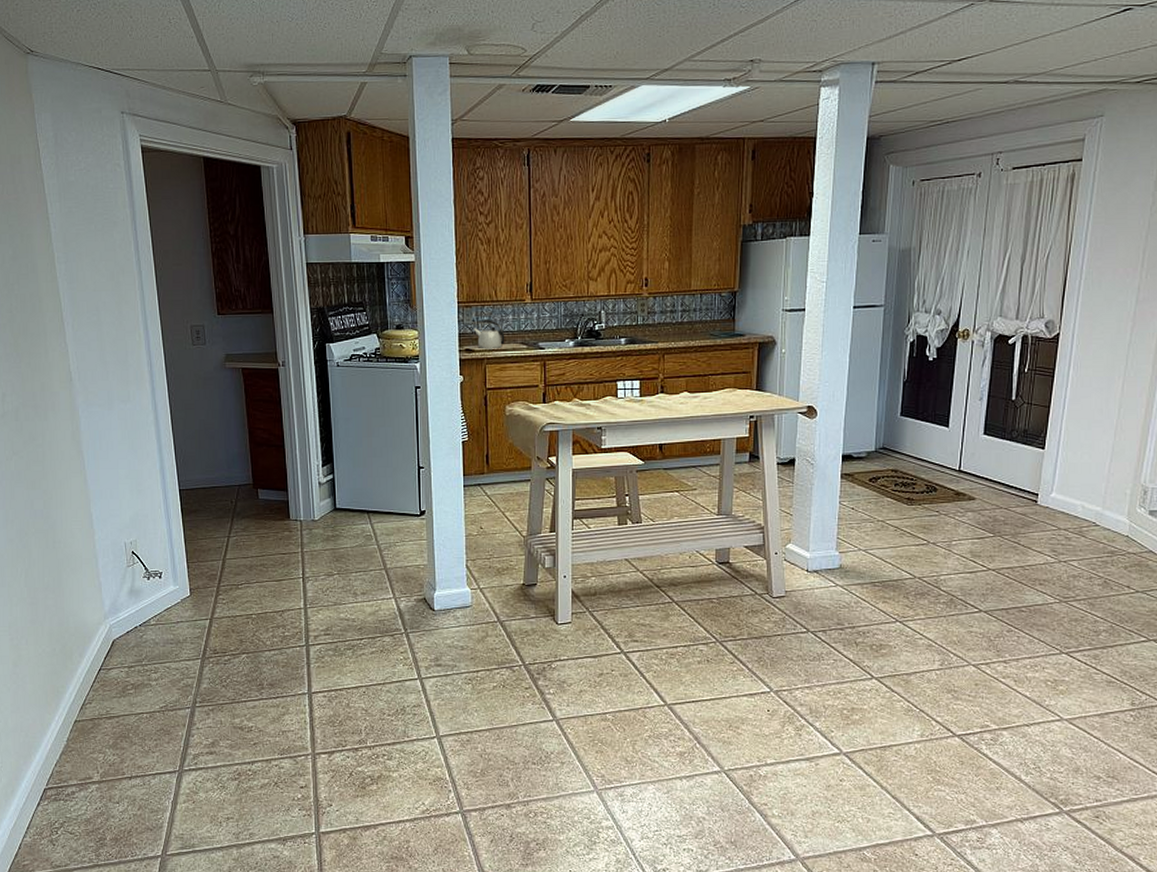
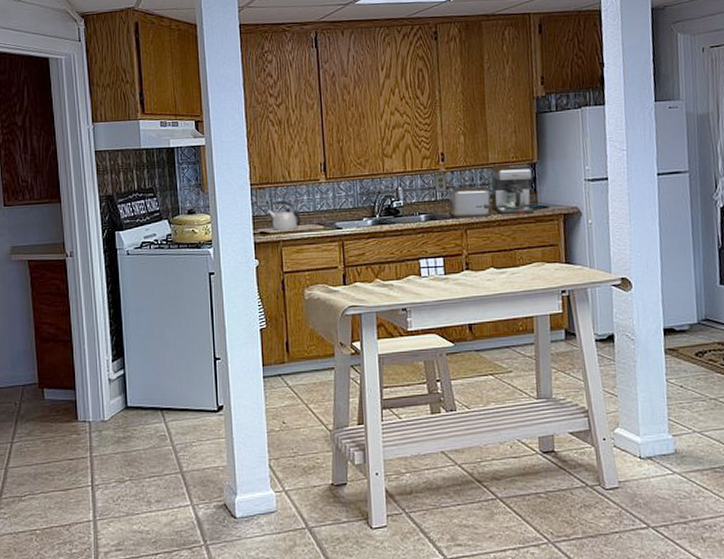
toaster: none [649,312,693,344] -> present [447,186,494,219]
coffee maker: none [691,292,732,342] -> present [491,165,534,216]

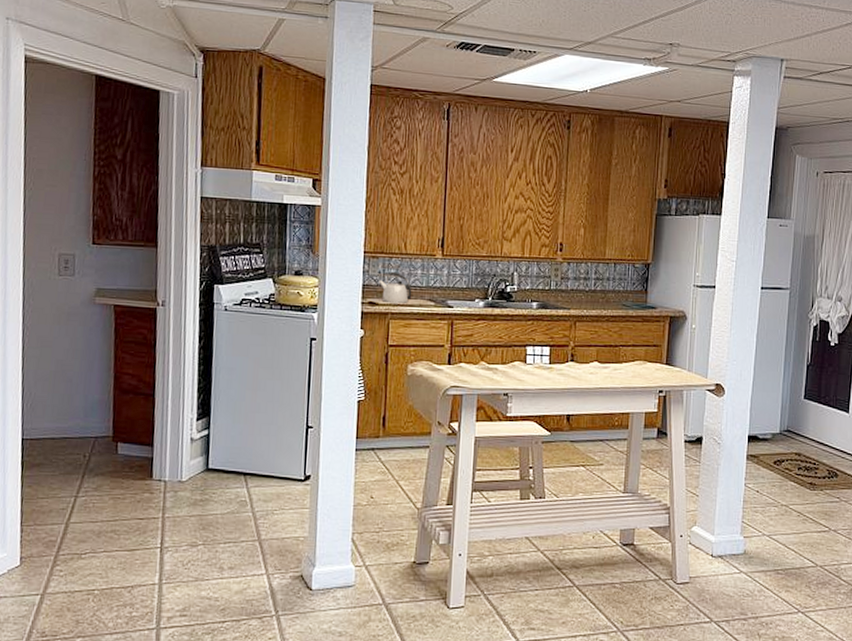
toaster: present [447,186,494,219] -> none [561,278,607,312]
coffee maker: present [491,165,534,216] -> none [603,261,645,313]

